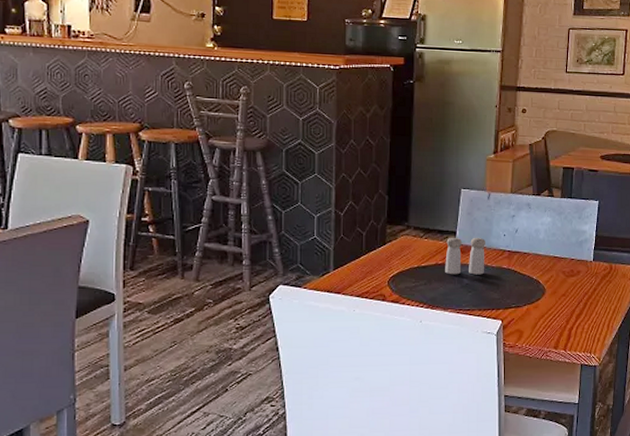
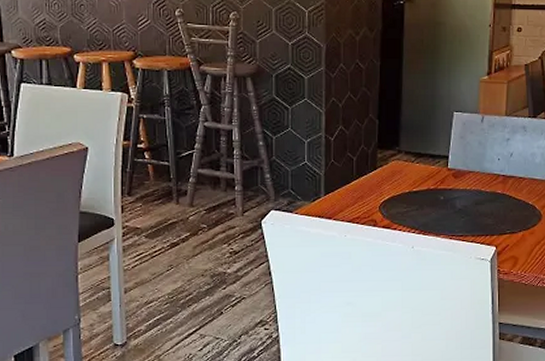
salt and pepper shaker: present [445,237,485,275] -> none [437,161,479,200]

